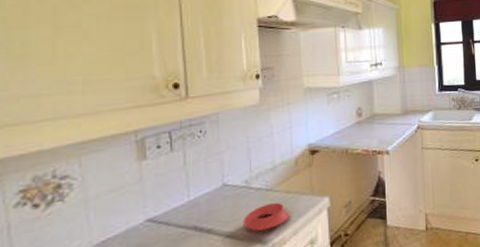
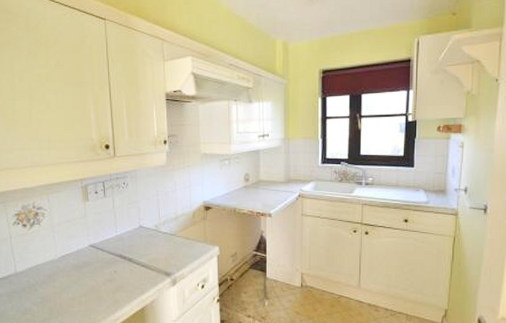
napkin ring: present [243,203,289,232] -> none [154,246,187,266]

